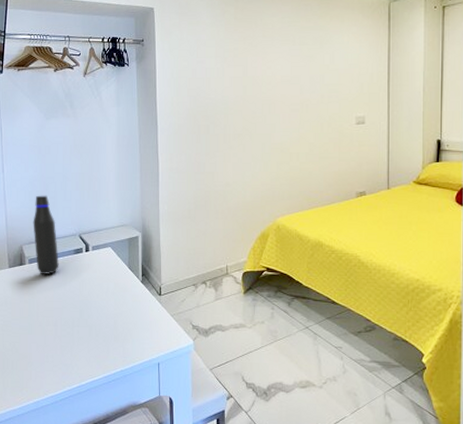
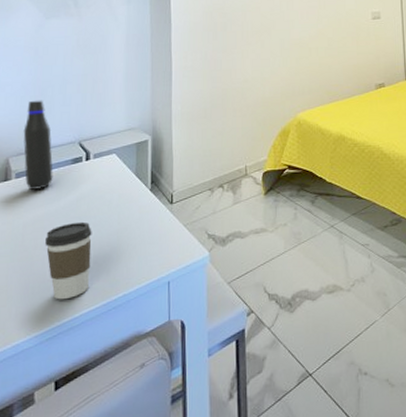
coffee cup: none [56,305,93,369] -> present [45,221,92,300]

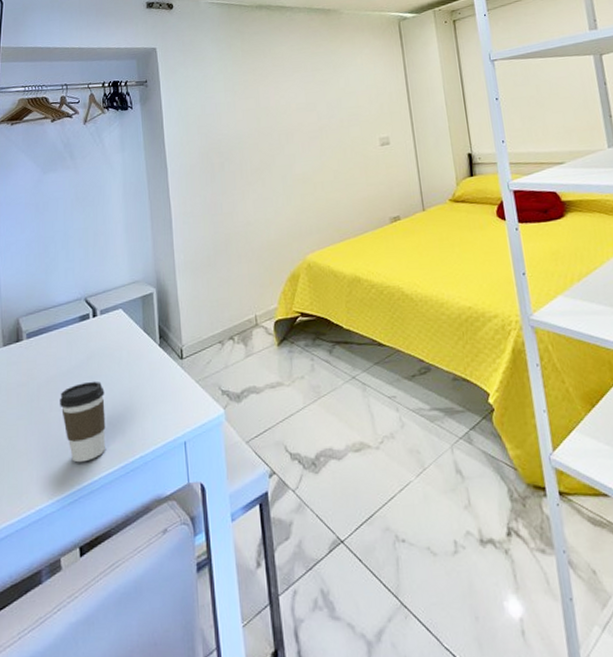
water bottle: present [23,100,53,190] -> none [31,257,62,350]

